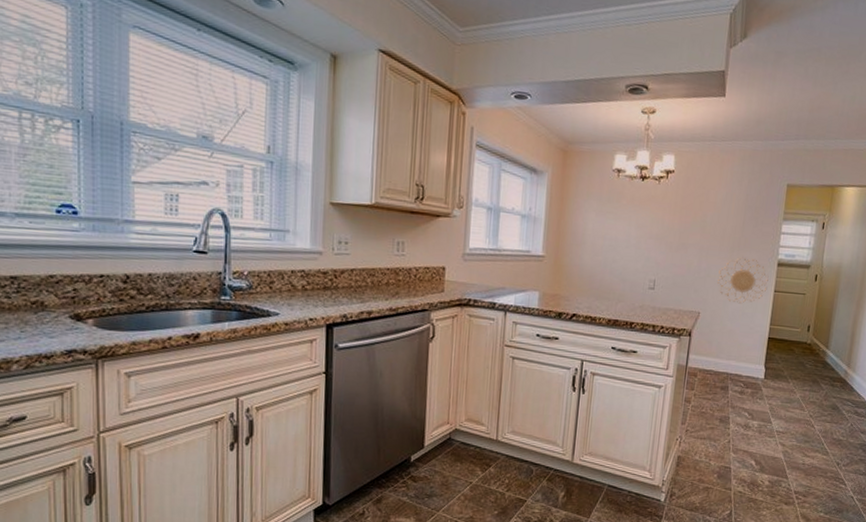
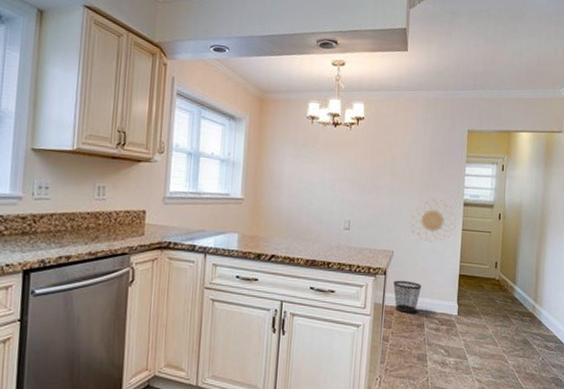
wastebasket: none [698,342,728,375] -> present [393,280,422,313]

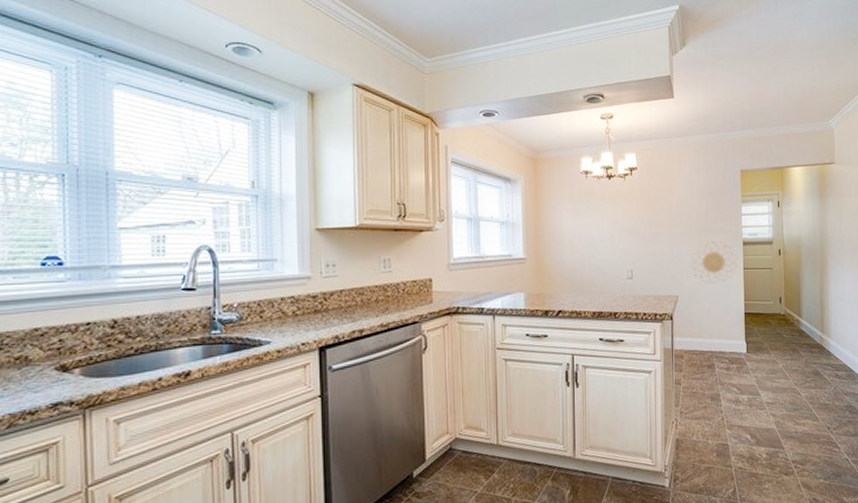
wastebasket: present [393,280,422,313] -> none [681,323,709,355]

